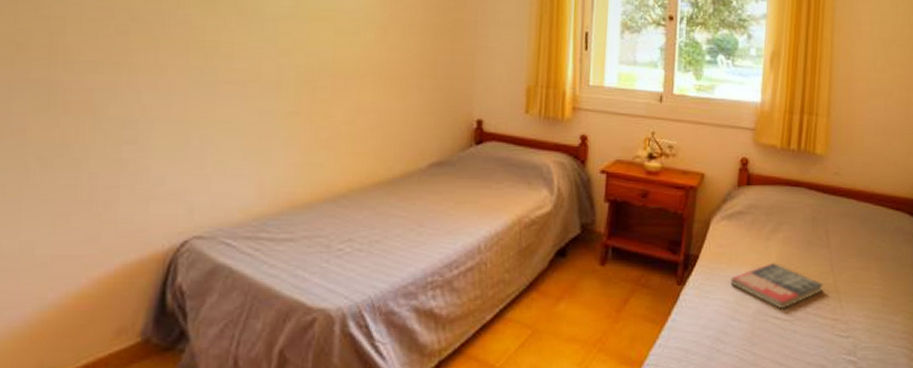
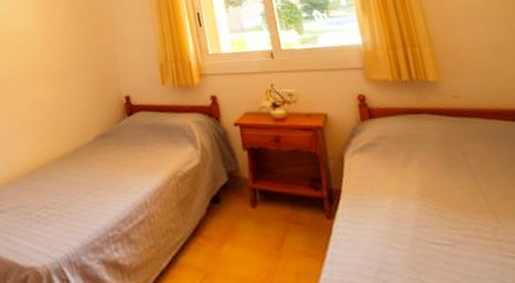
book: present [730,262,824,309] -> none [378,188,478,234]

